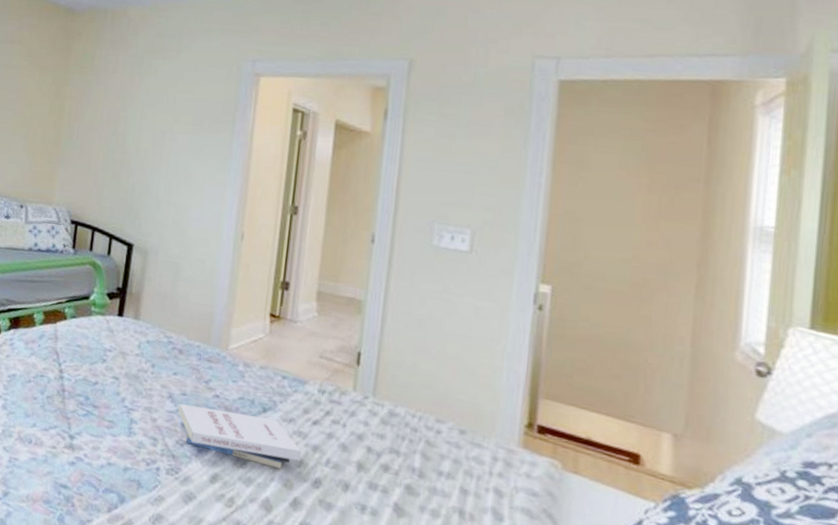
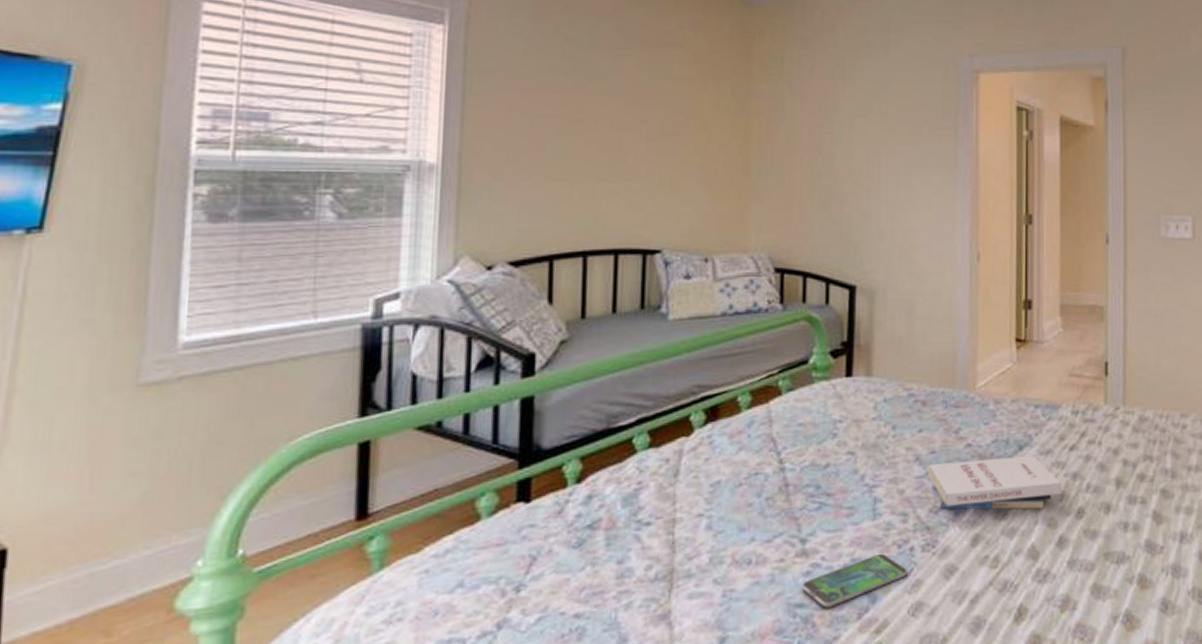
smartphone: none [67,464,152,496] -> present [803,553,907,608]

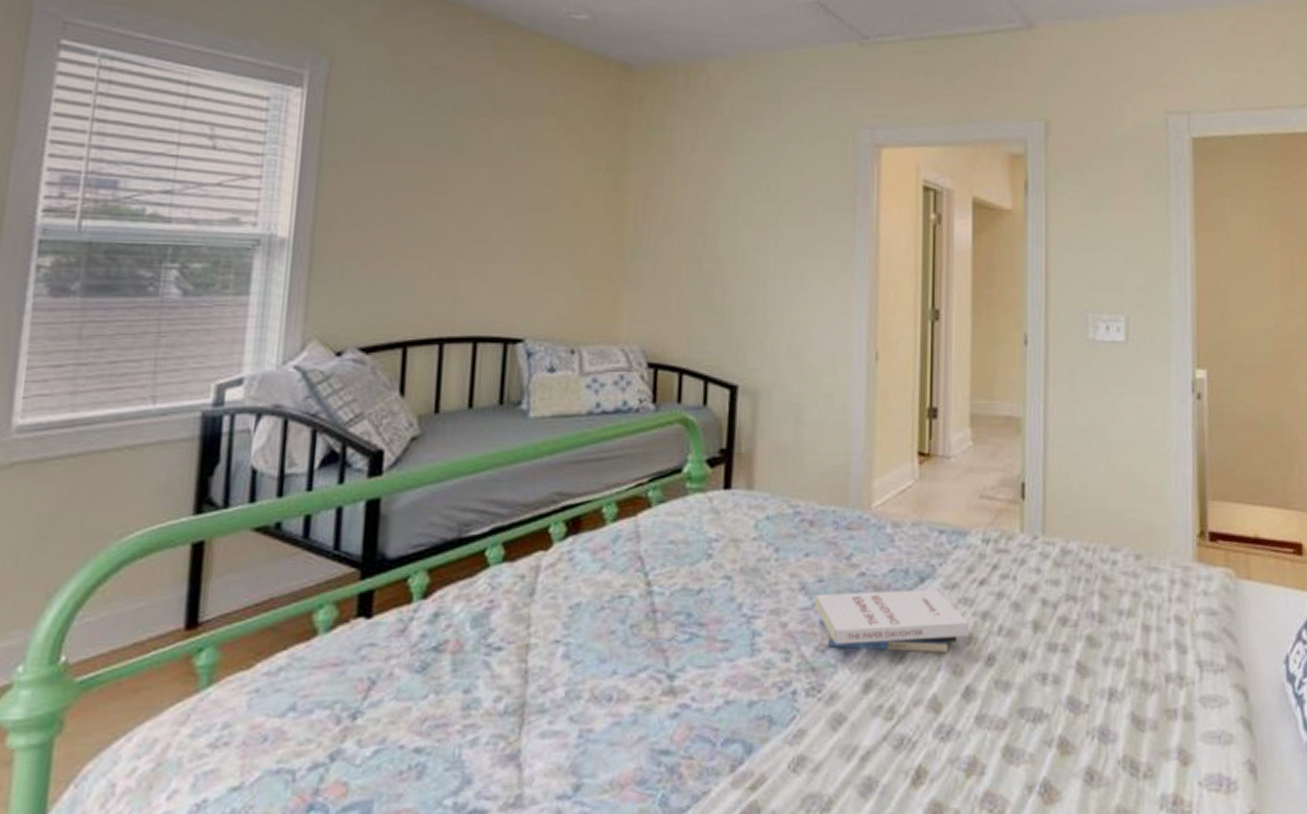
smartphone: present [803,553,907,608] -> none [669,696,789,757]

